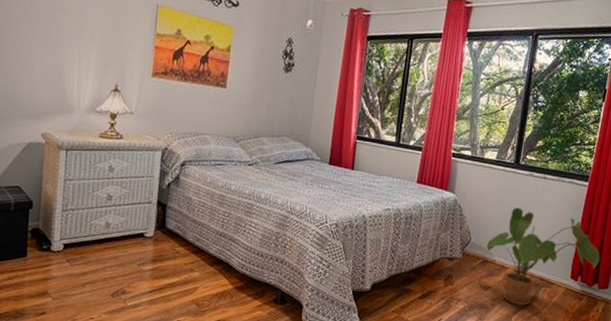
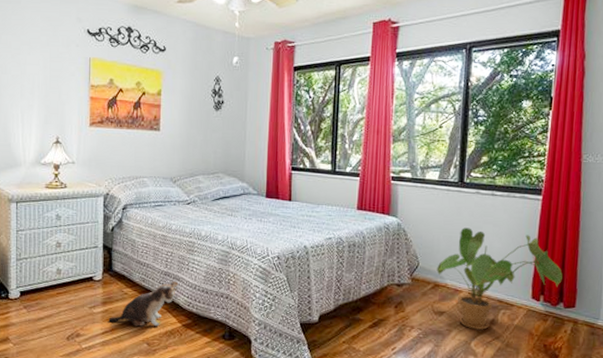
plush toy: none [157,242,234,287] -> present [108,281,179,326]

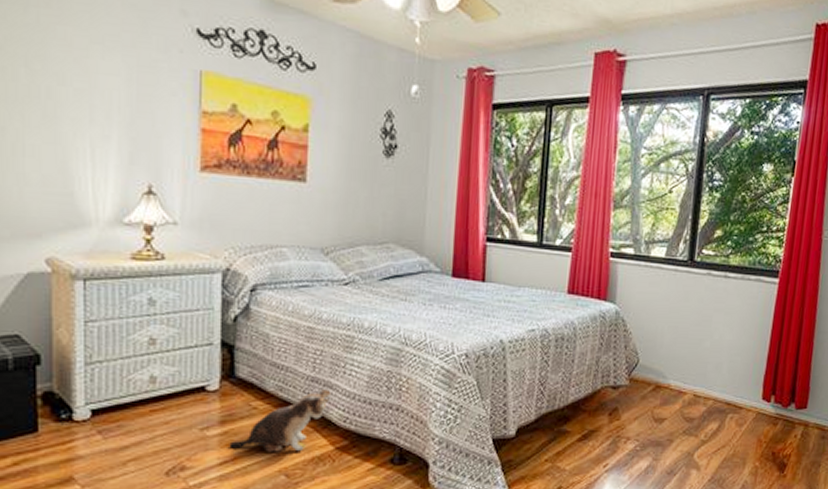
house plant: present [437,227,563,330] -> none [659,316,796,438]

